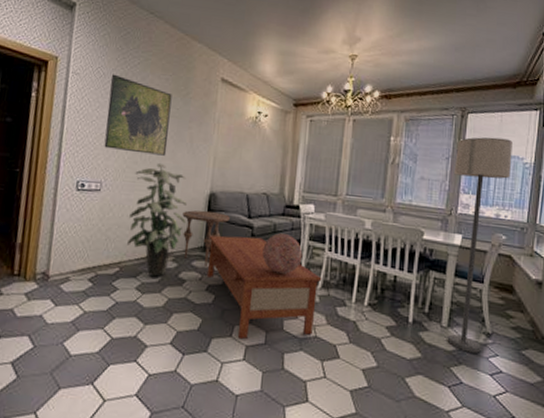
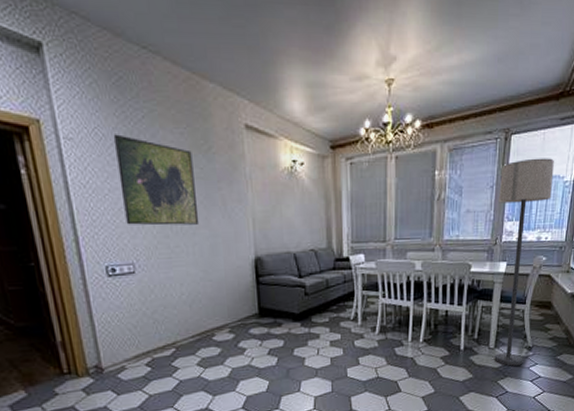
indoor plant: present [127,164,187,277] -> none [169,234,235,351]
side table: present [182,210,230,266] -> none [230,277,280,332]
coffee table: present [206,235,322,340] -> none [262,295,379,393]
decorative sphere: present [262,233,303,274] -> none [318,288,358,327]

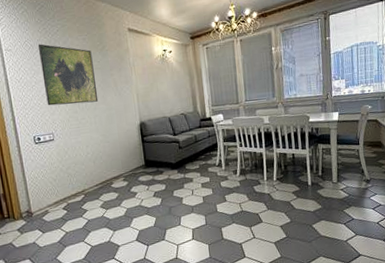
lamp: present [494,158,554,366] -> none [324,29,369,197]

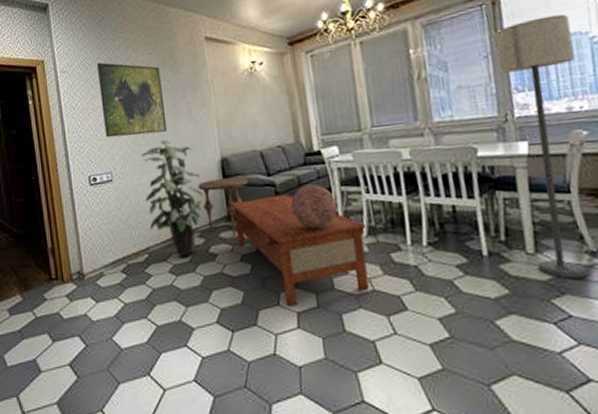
indoor plant: none [77,108,127,196] -> present [141,140,204,257]
side table: none [122,136,160,179] -> present [198,177,248,236]
coffee table: none [147,148,239,226] -> present [230,194,369,307]
decorative sphere: none [190,141,221,172] -> present [291,184,338,229]
lamp: none [324,29,369,197] -> present [495,14,587,279]

